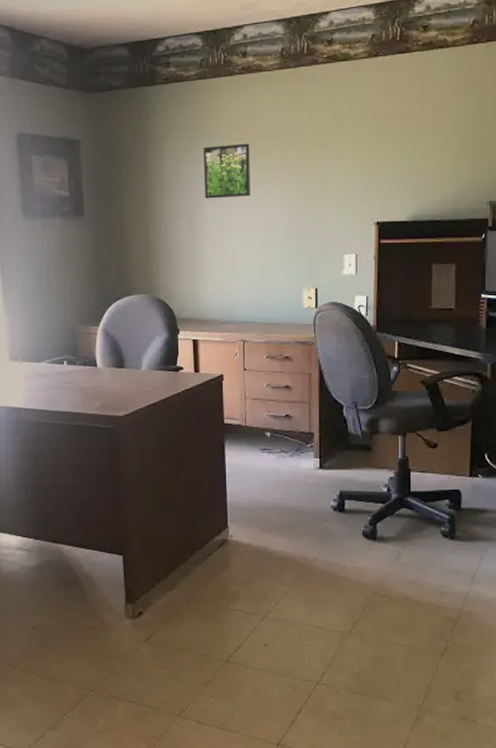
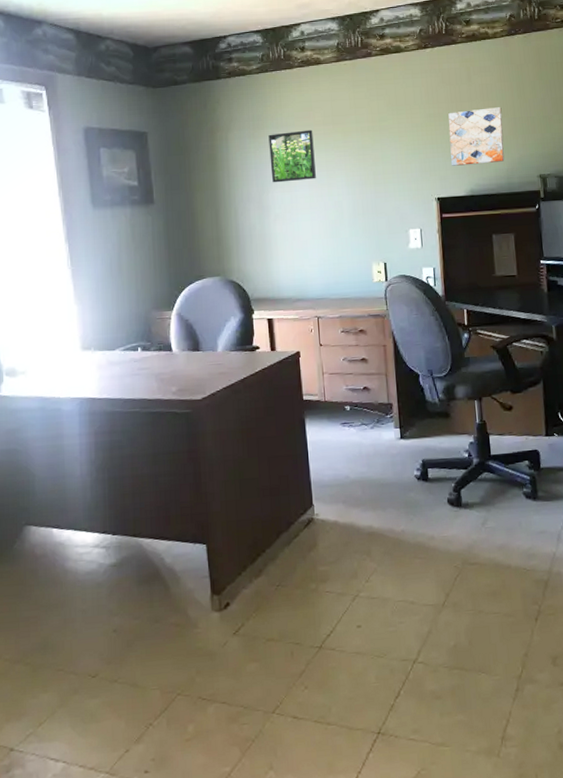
wall art: none [394,125,455,188] -> present [448,107,505,166]

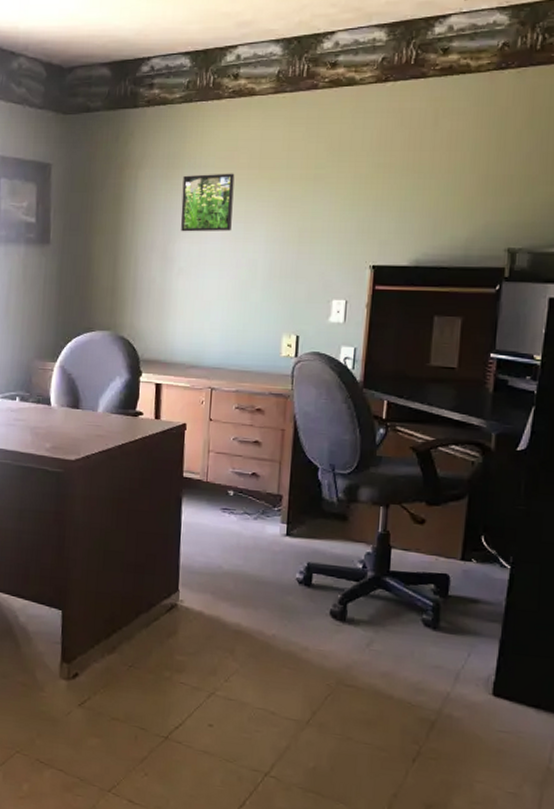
wall art: present [448,107,505,166] -> none [395,160,472,229]

